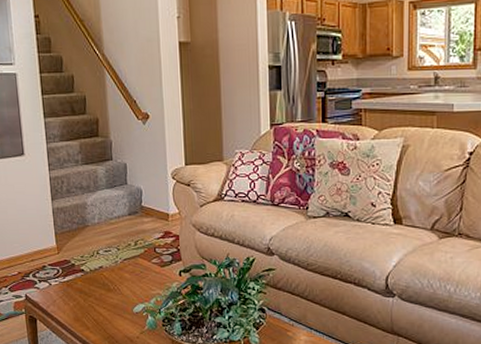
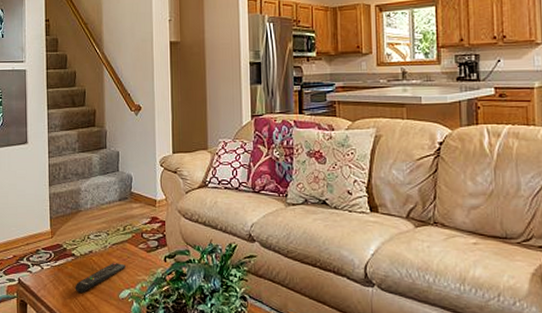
remote control: none [86,277,139,308] -> present [75,262,126,293]

